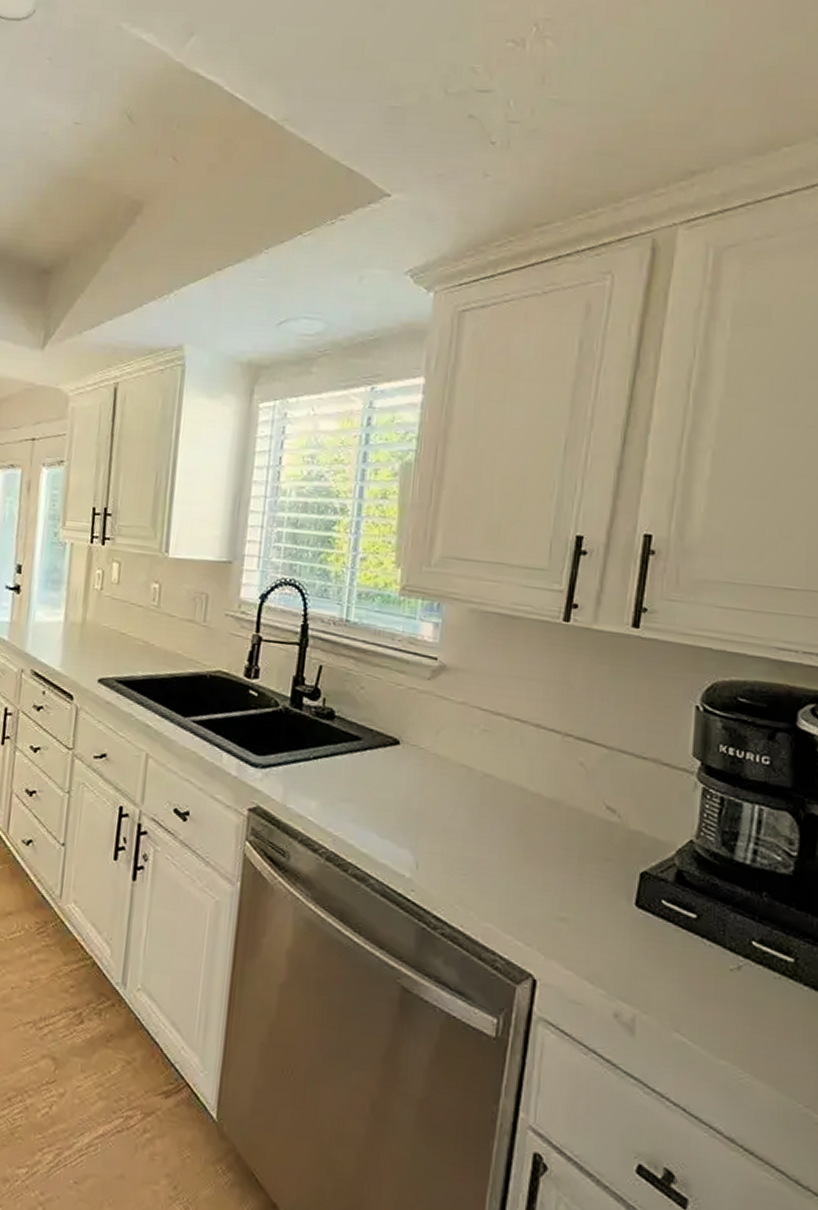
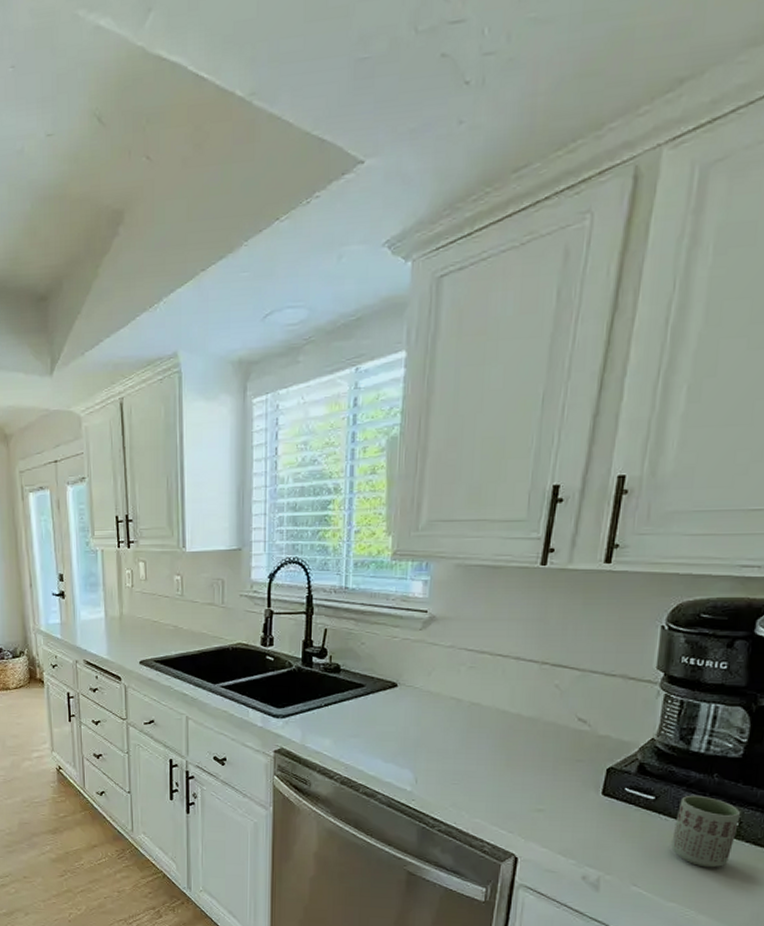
cup: none [718,916,797,1017] -> present [671,795,741,868]

